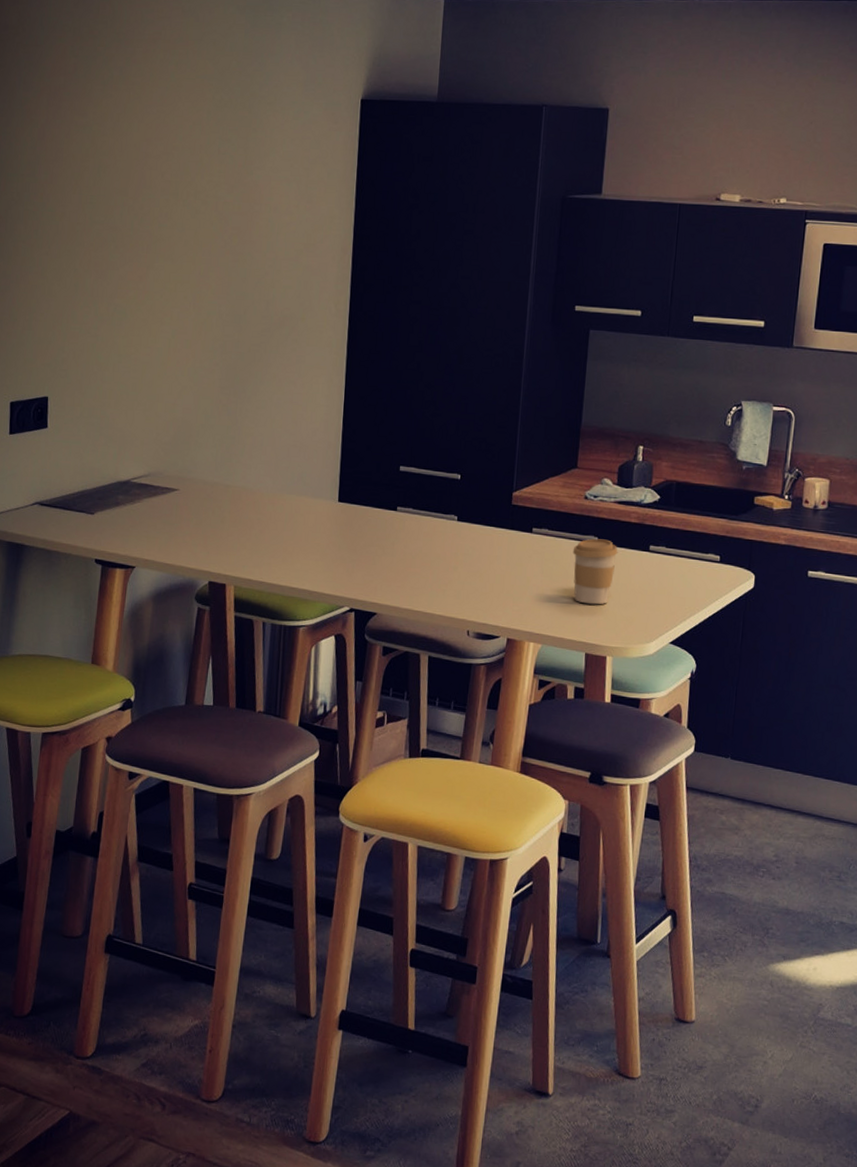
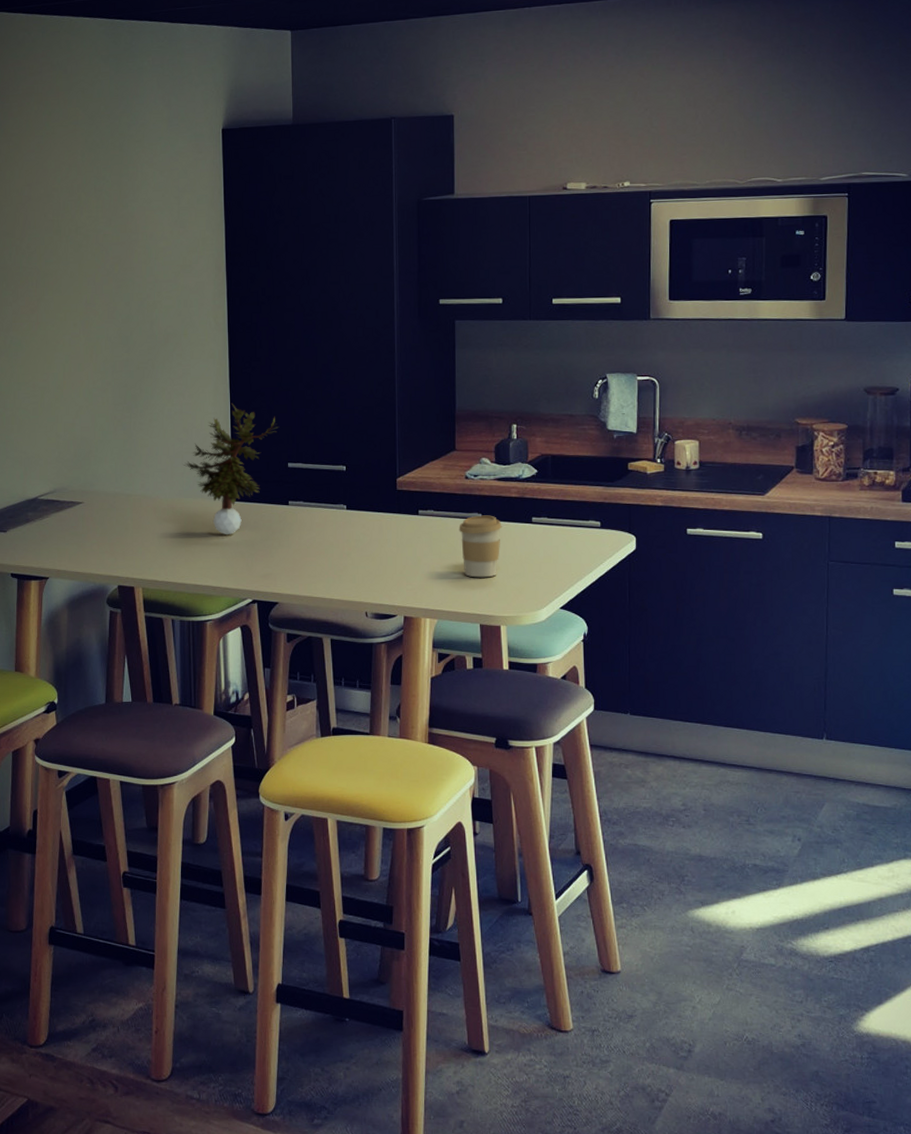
potted plant: none [289,396,395,537] -> present [183,403,280,534]

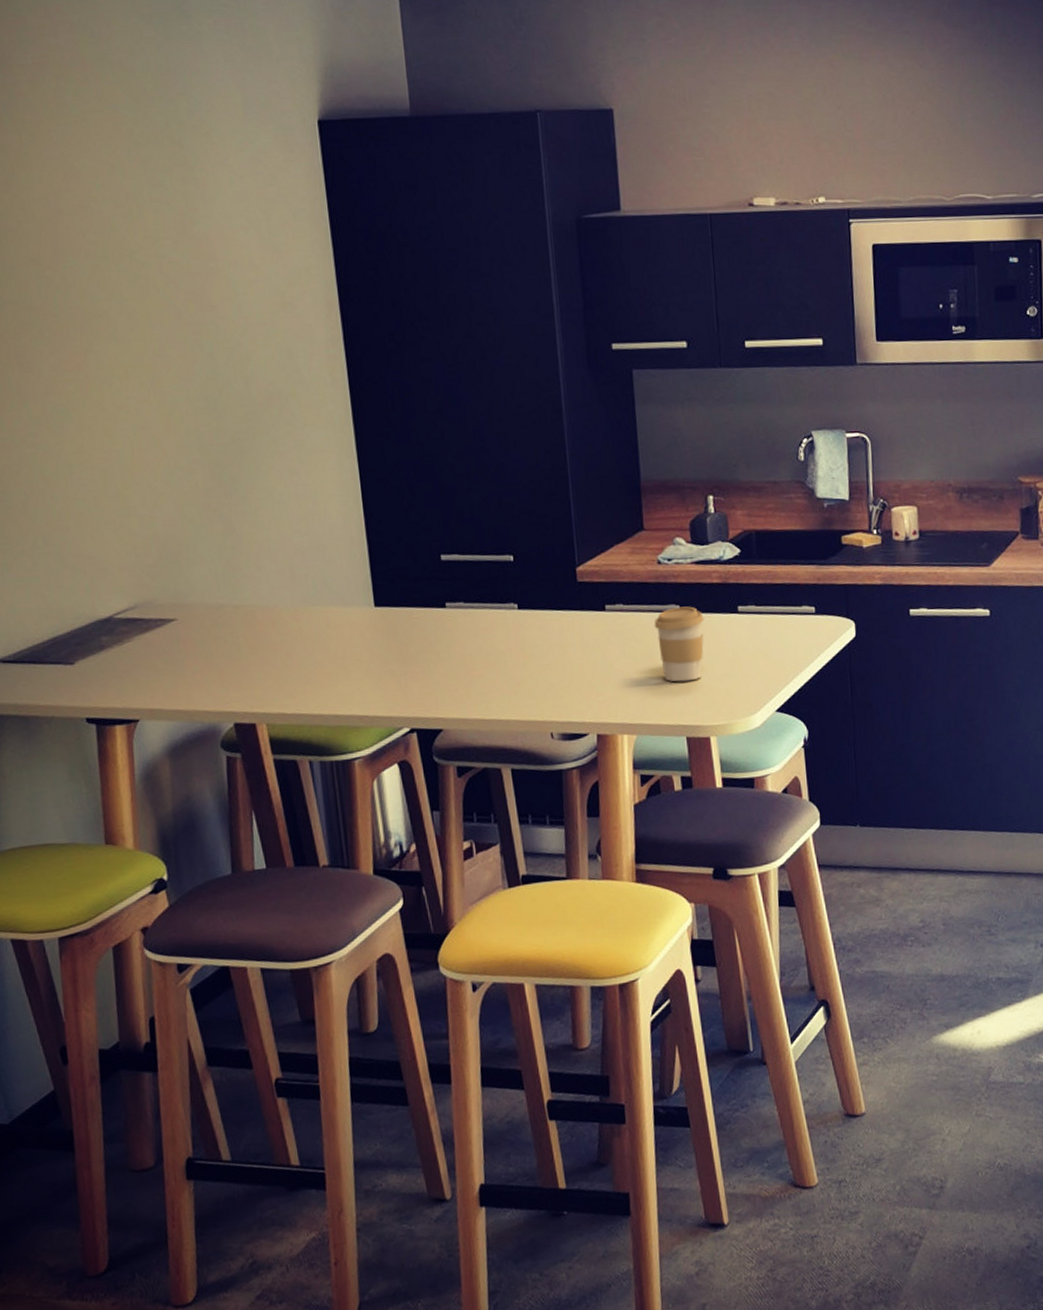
potted plant: present [183,403,280,534] -> none [306,481,427,650]

